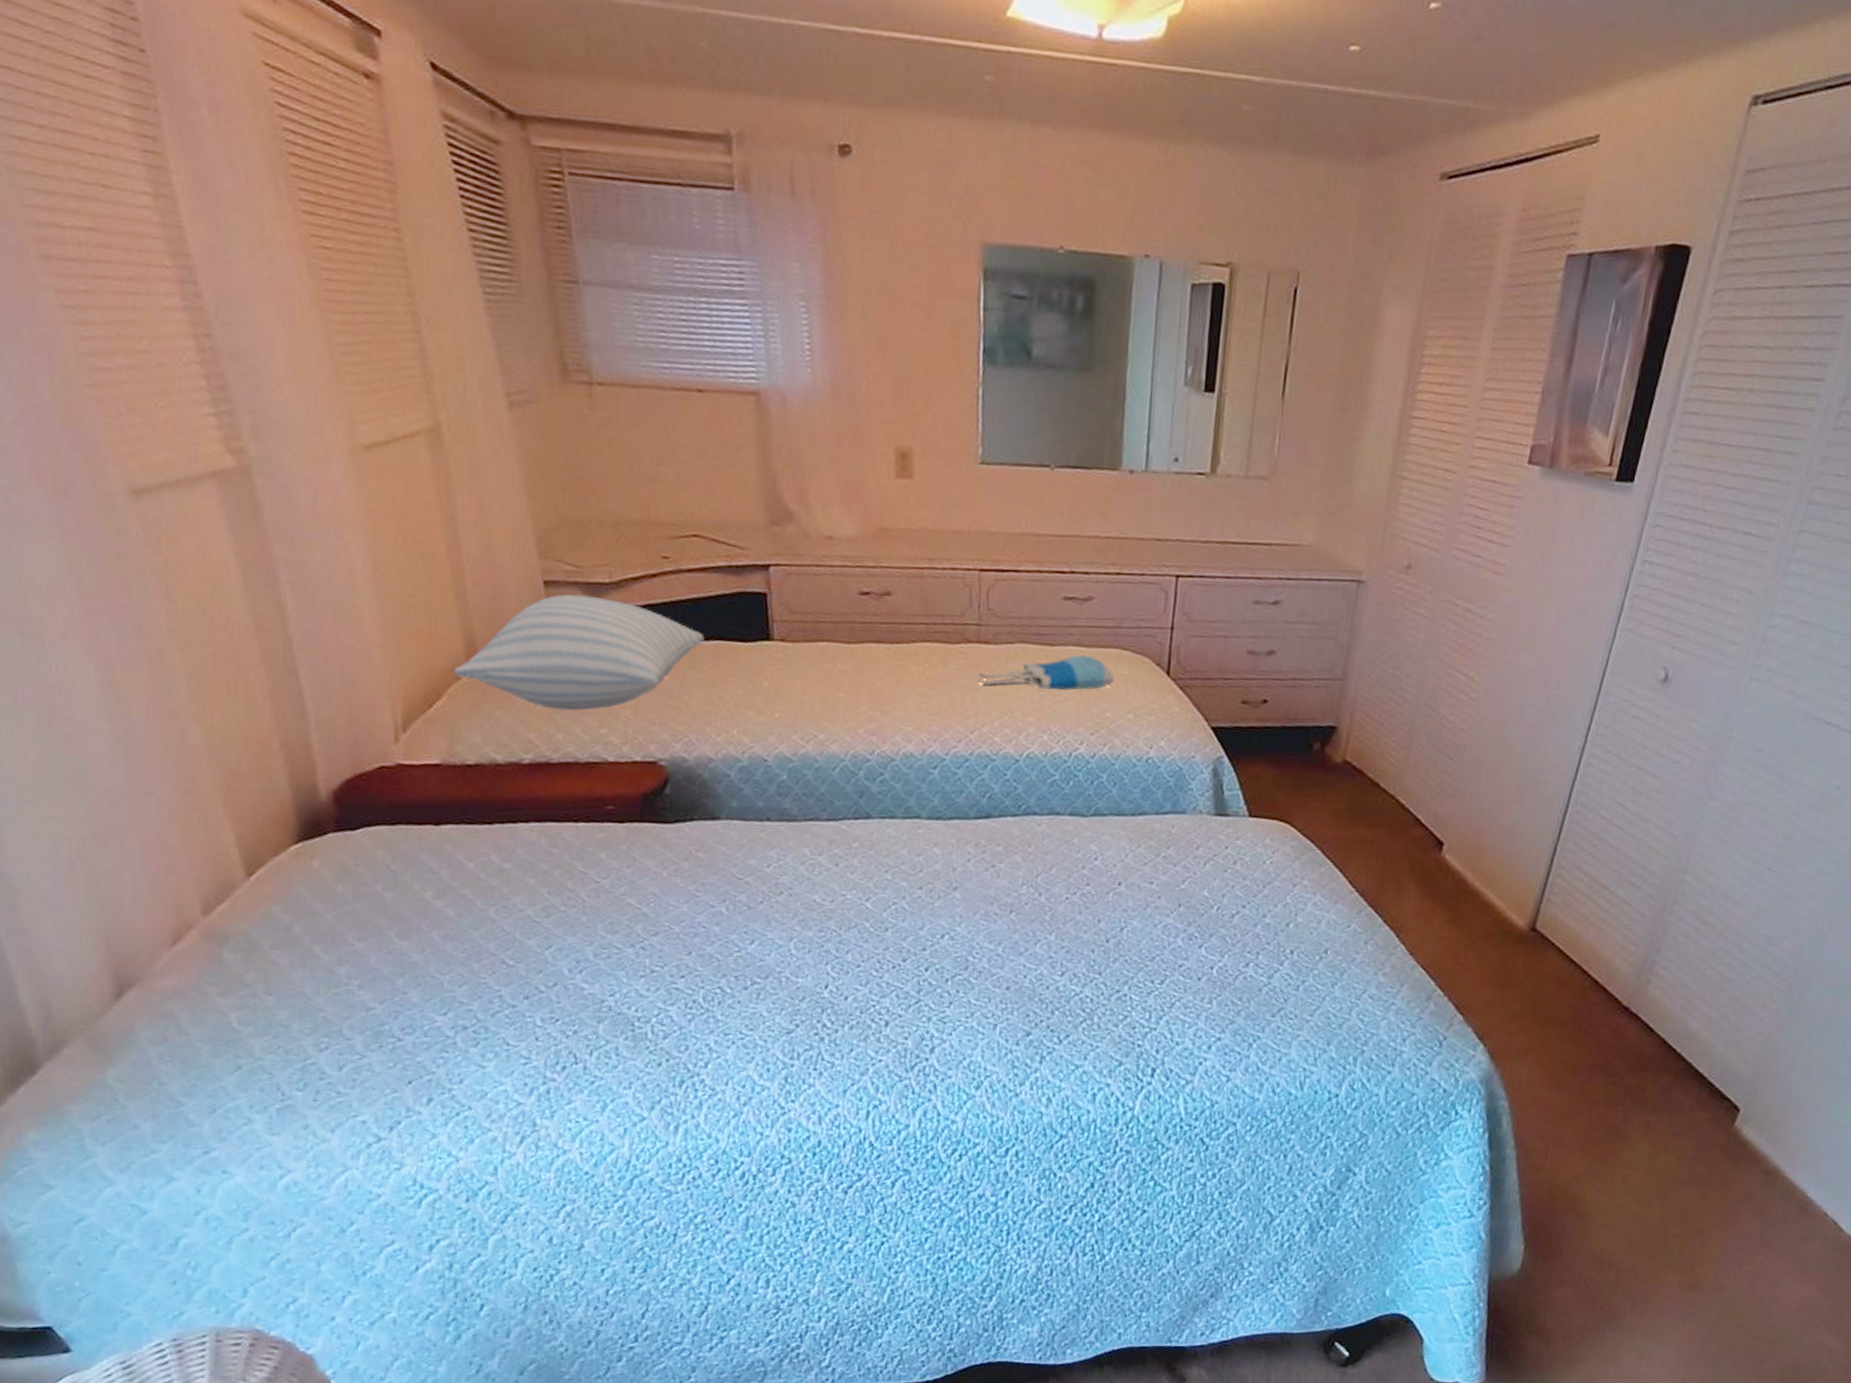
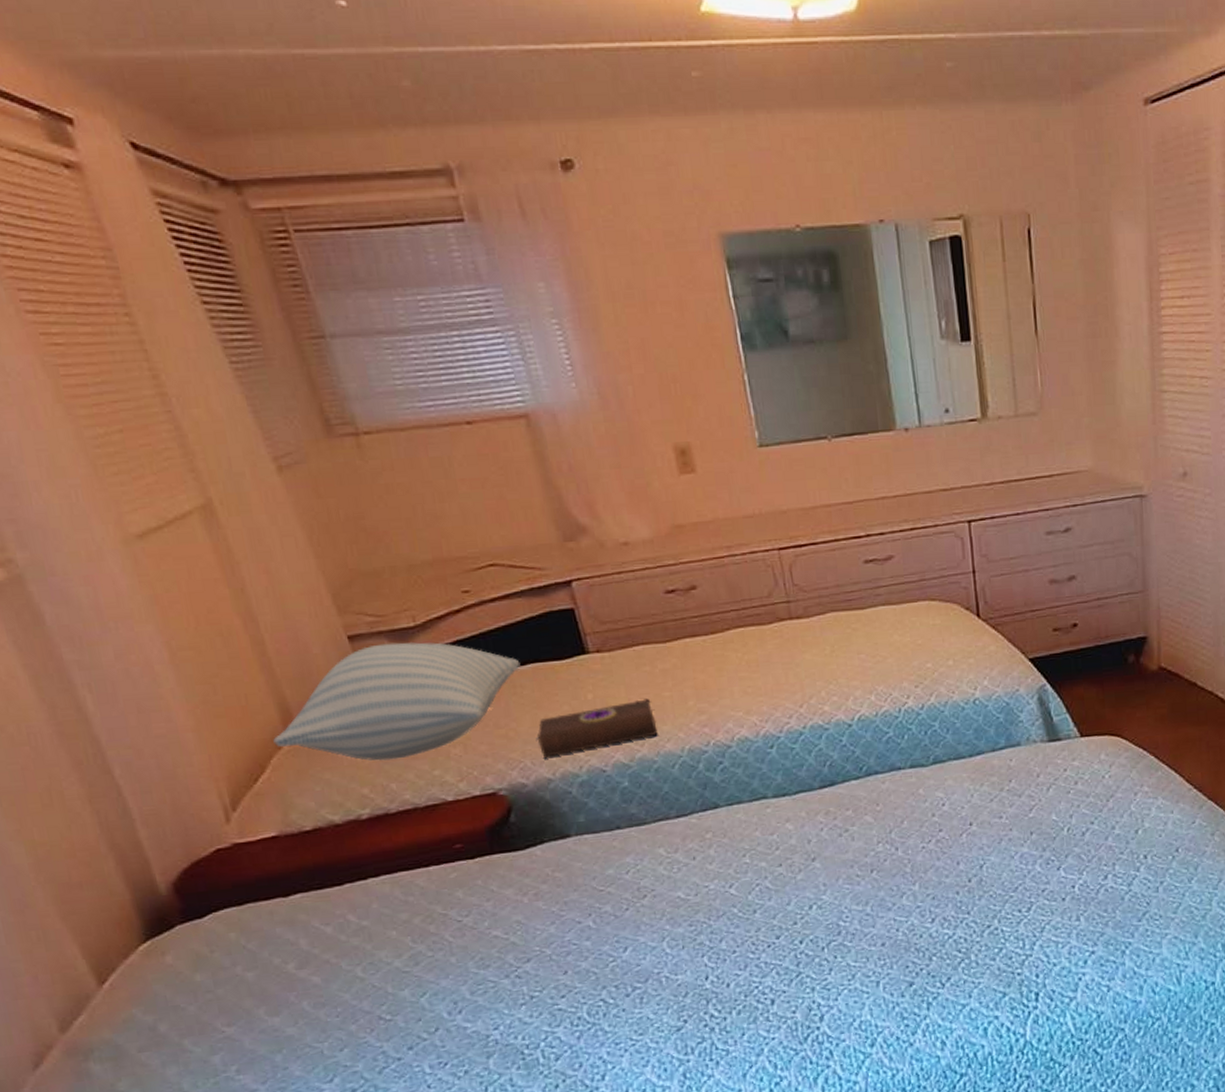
book: none [707,696,826,737] -> present [538,698,658,758]
tote bag: present [978,654,1114,690] -> none [796,612,928,658]

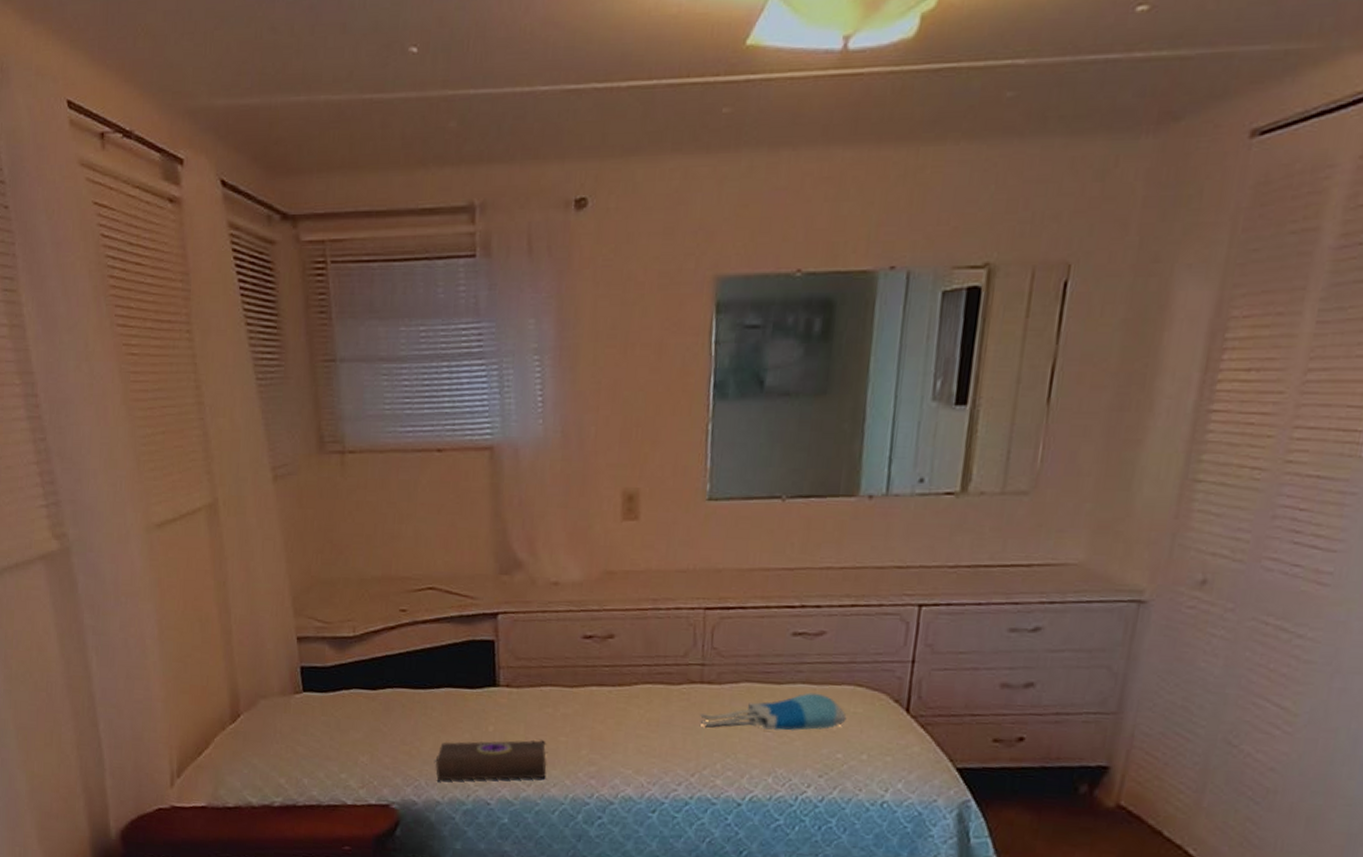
pillow: present [273,642,521,762] -> none [220,648,436,757]
tote bag: none [796,612,928,658] -> present [700,692,847,731]

